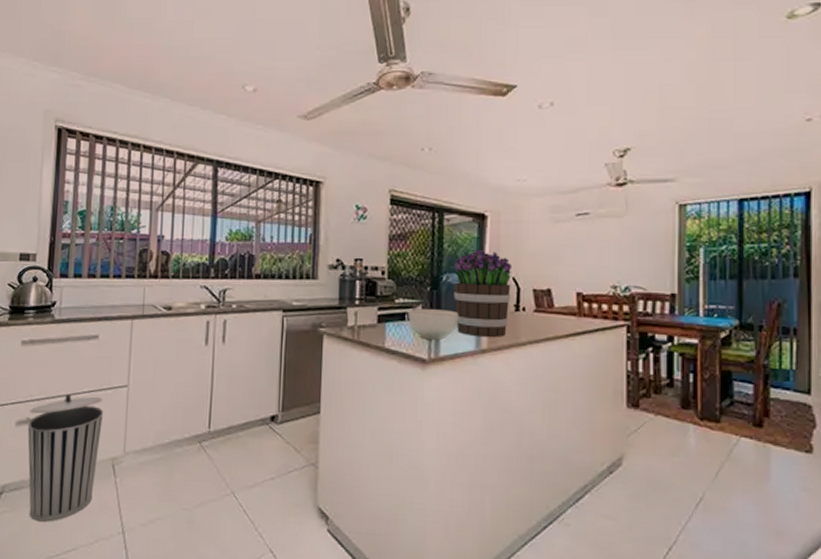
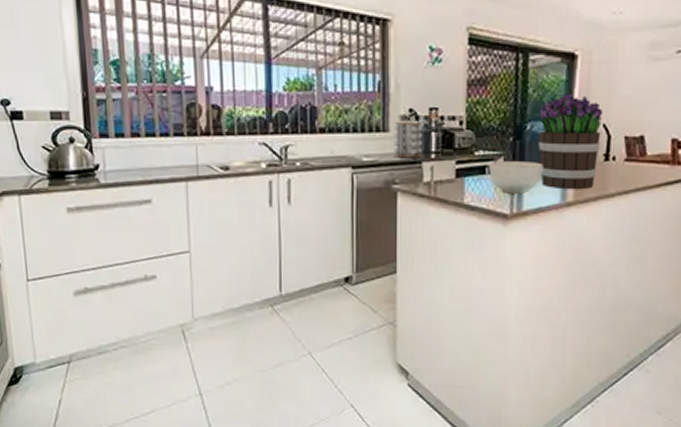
trash can: present [27,393,104,522] -> none [86,261,167,387]
spice rack: none [322,266,349,304] -> present [394,117,424,158]

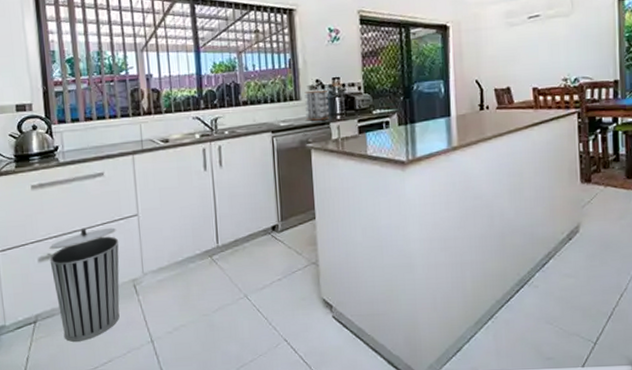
trash can: none [86,261,167,387] -> present [49,227,120,342]
bowl: present [488,161,544,194] -> none [384,115,431,144]
bouquet: present [538,93,604,190] -> none [423,57,475,137]

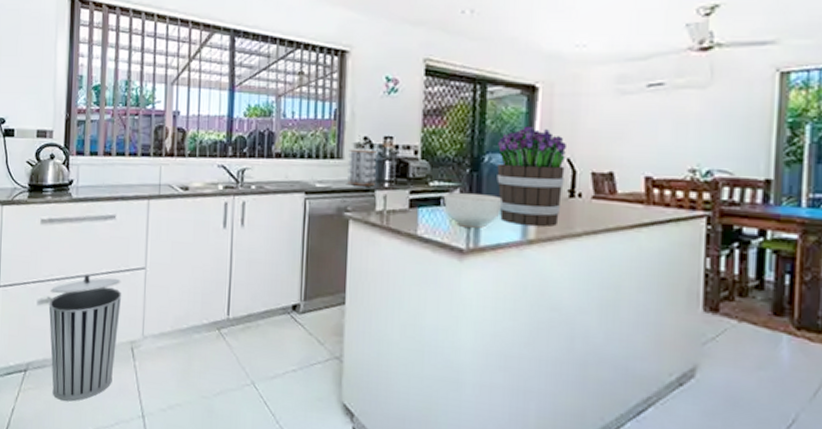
bowl: none [384,115,431,144] -> present [443,192,503,228]
bouquet: none [423,57,475,137] -> present [497,125,568,228]

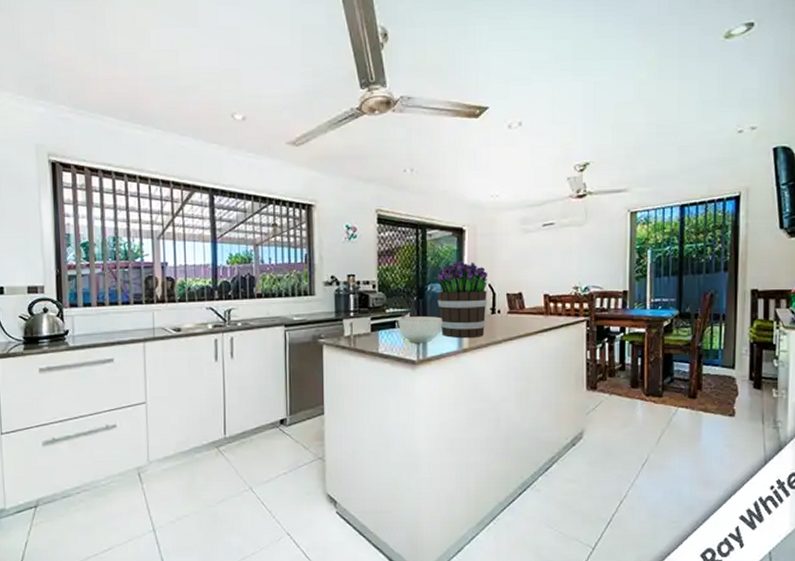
trash can: present [48,274,122,402] -> none [54,413,126,528]
spice rack: present [347,144,378,187] -> none [319,282,344,317]

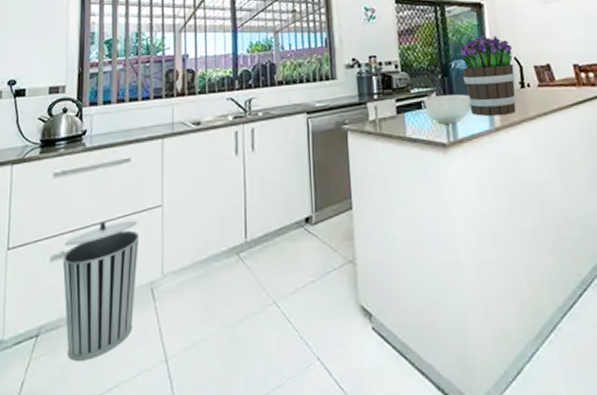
trash can: none [54,413,126,528] -> present [62,220,140,361]

